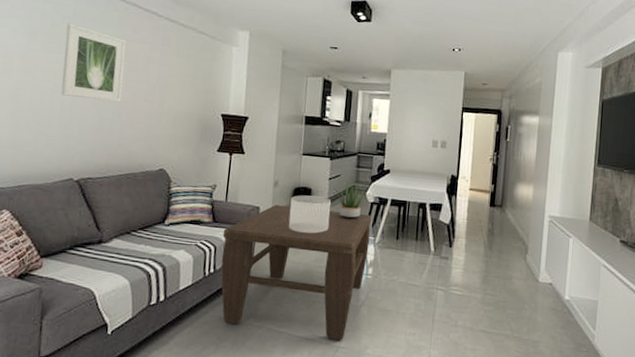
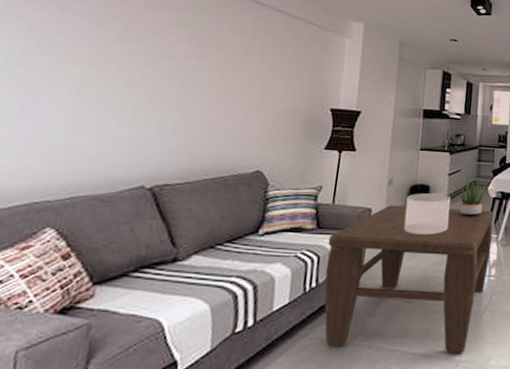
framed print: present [61,23,126,103] -> none [137,10,223,98]

